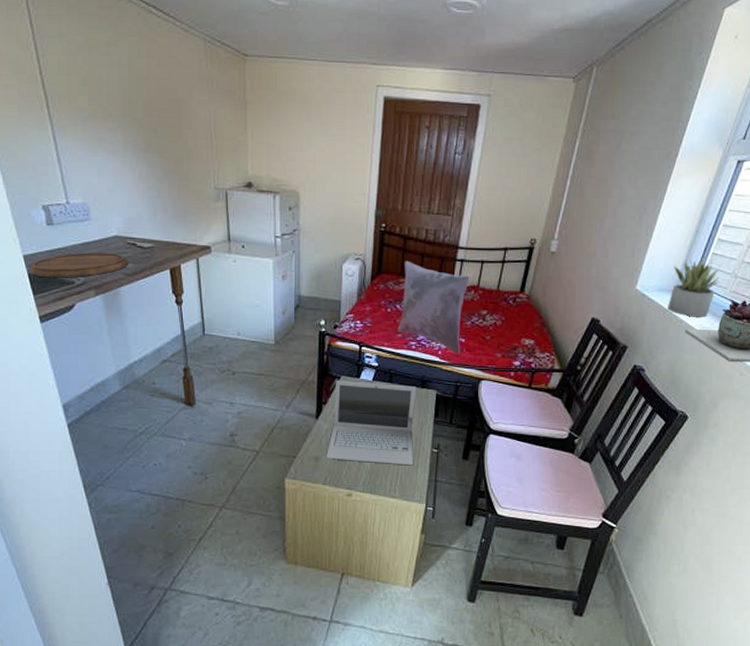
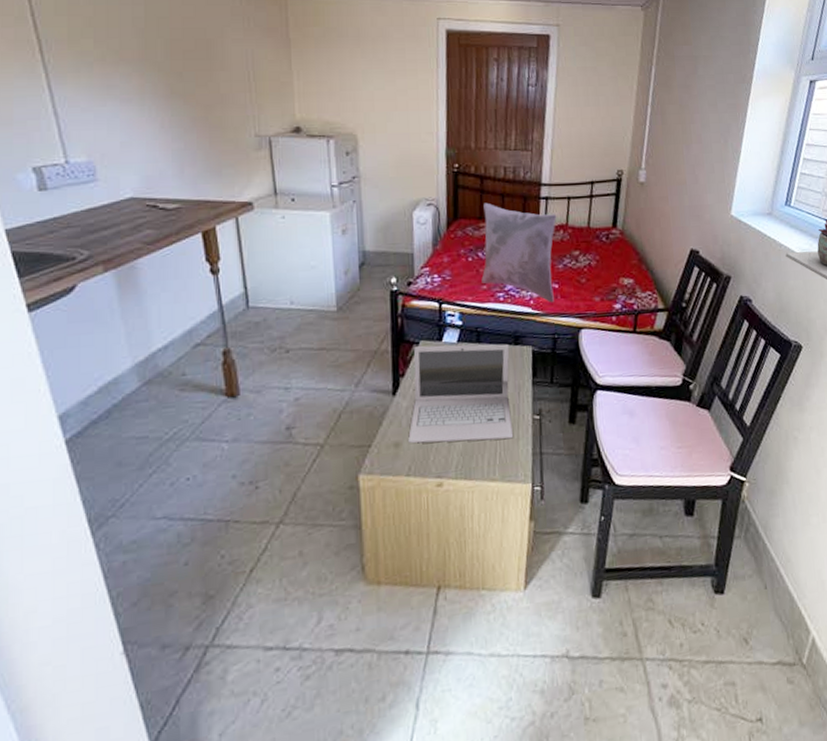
cutting board: present [28,252,129,278] -> none [12,218,148,255]
succulent plant: present [666,257,720,318] -> none [764,177,812,240]

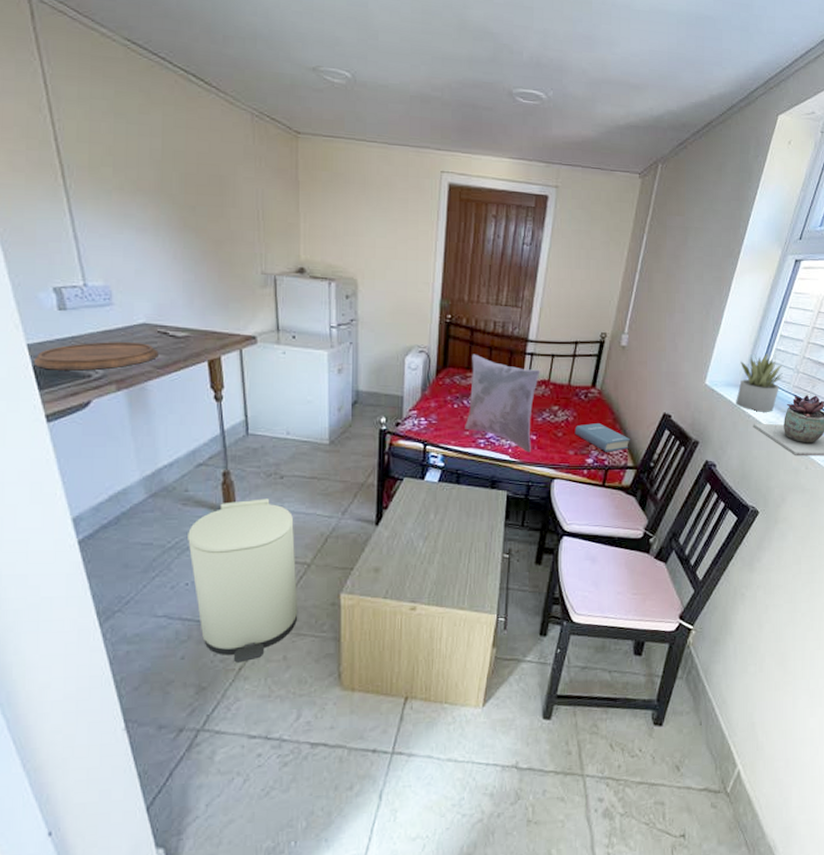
cutting board: none [12,218,148,255] -> present [33,342,159,371]
pedal bin: none [187,376,313,564] -> present [188,498,298,663]
laptop: present [407,344,514,444] -> none [386,483,486,574]
hardback book: none [598,265,658,296] -> present [575,423,630,452]
succulent plant: none [764,177,812,240] -> present [735,353,784,412]

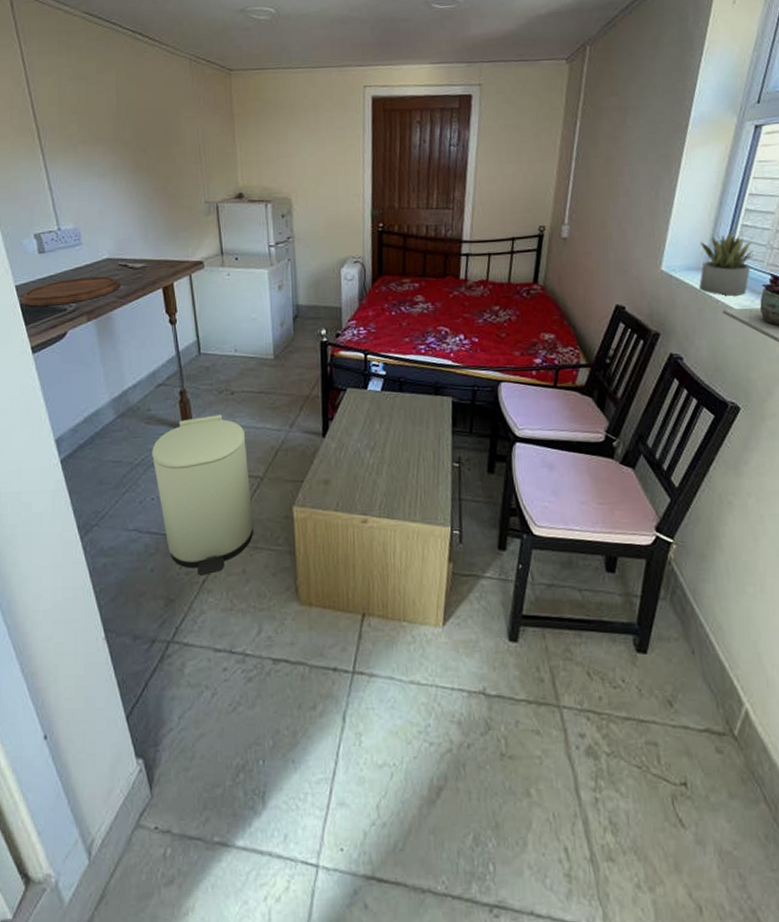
pillow: present [465,354,540,453] -> none [404,259,478,357]
hardback book: present [575,423,630,452] -> none [519,321,581,351]

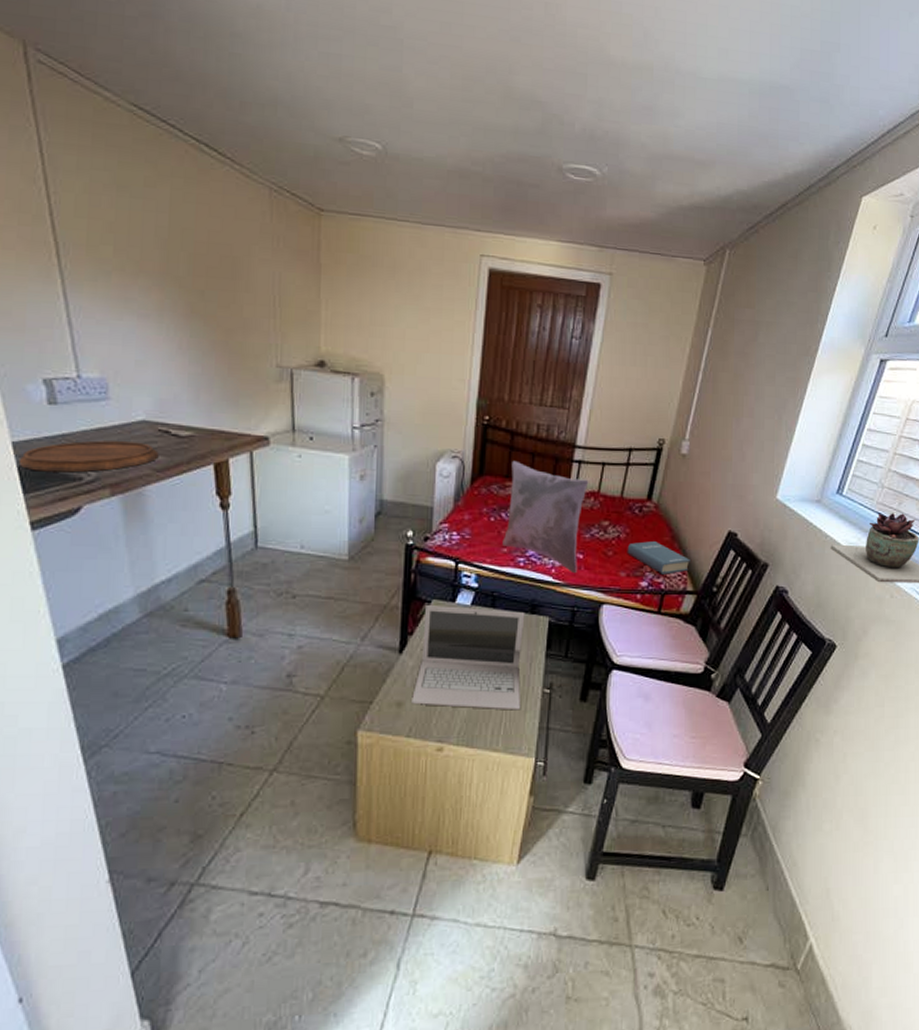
pedal bin: present [152,414,254,576] -> none [186,620,309,808]
laptop: none [335,393,434,484] -> present [410,606,525,711]
pillow: none [404,259,478,357] -> present [502,460,589,574]
hardback book: none [519,321,581,351] -> present [627,541,690,575]
succulent plant: present [698,230,755,296] -> none [810,464,866,532]

